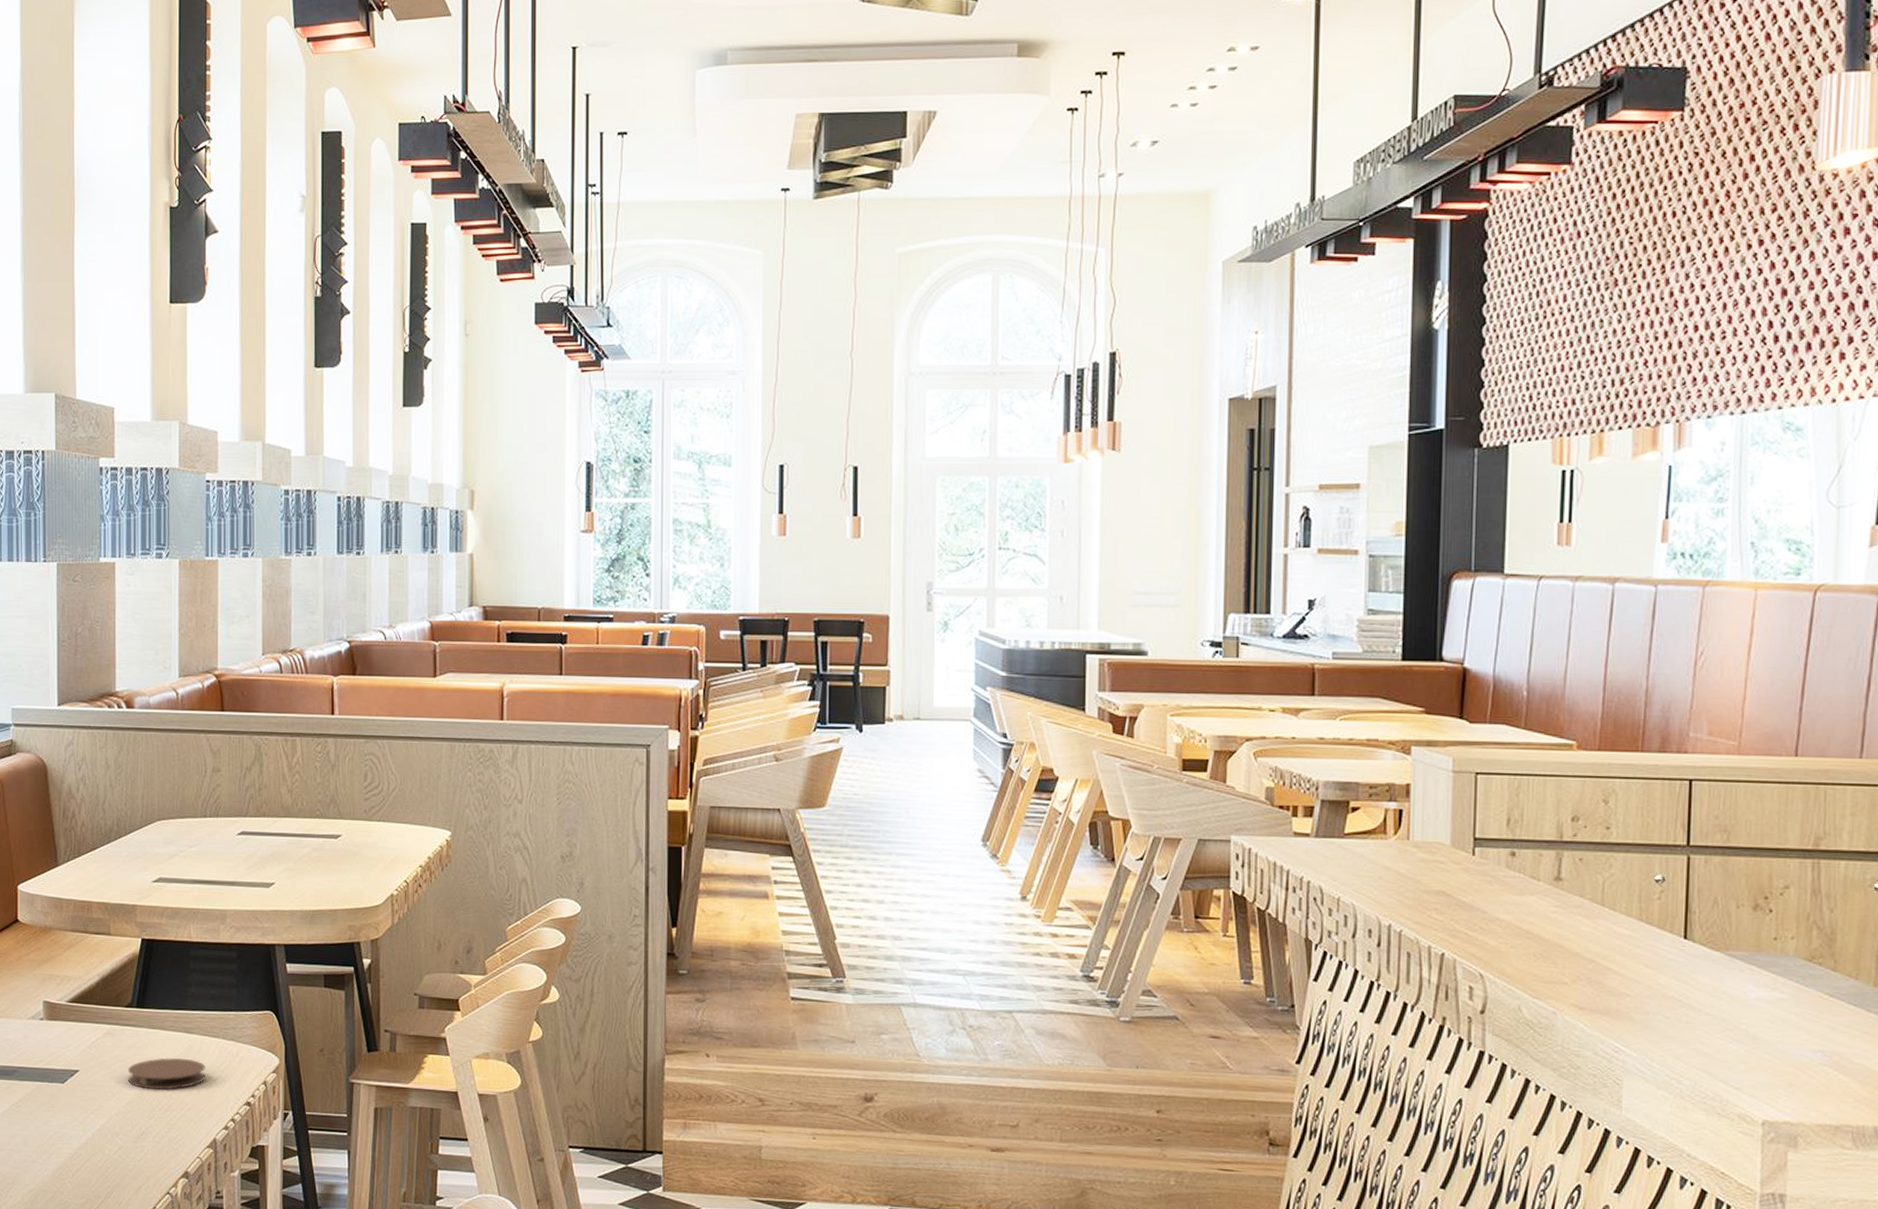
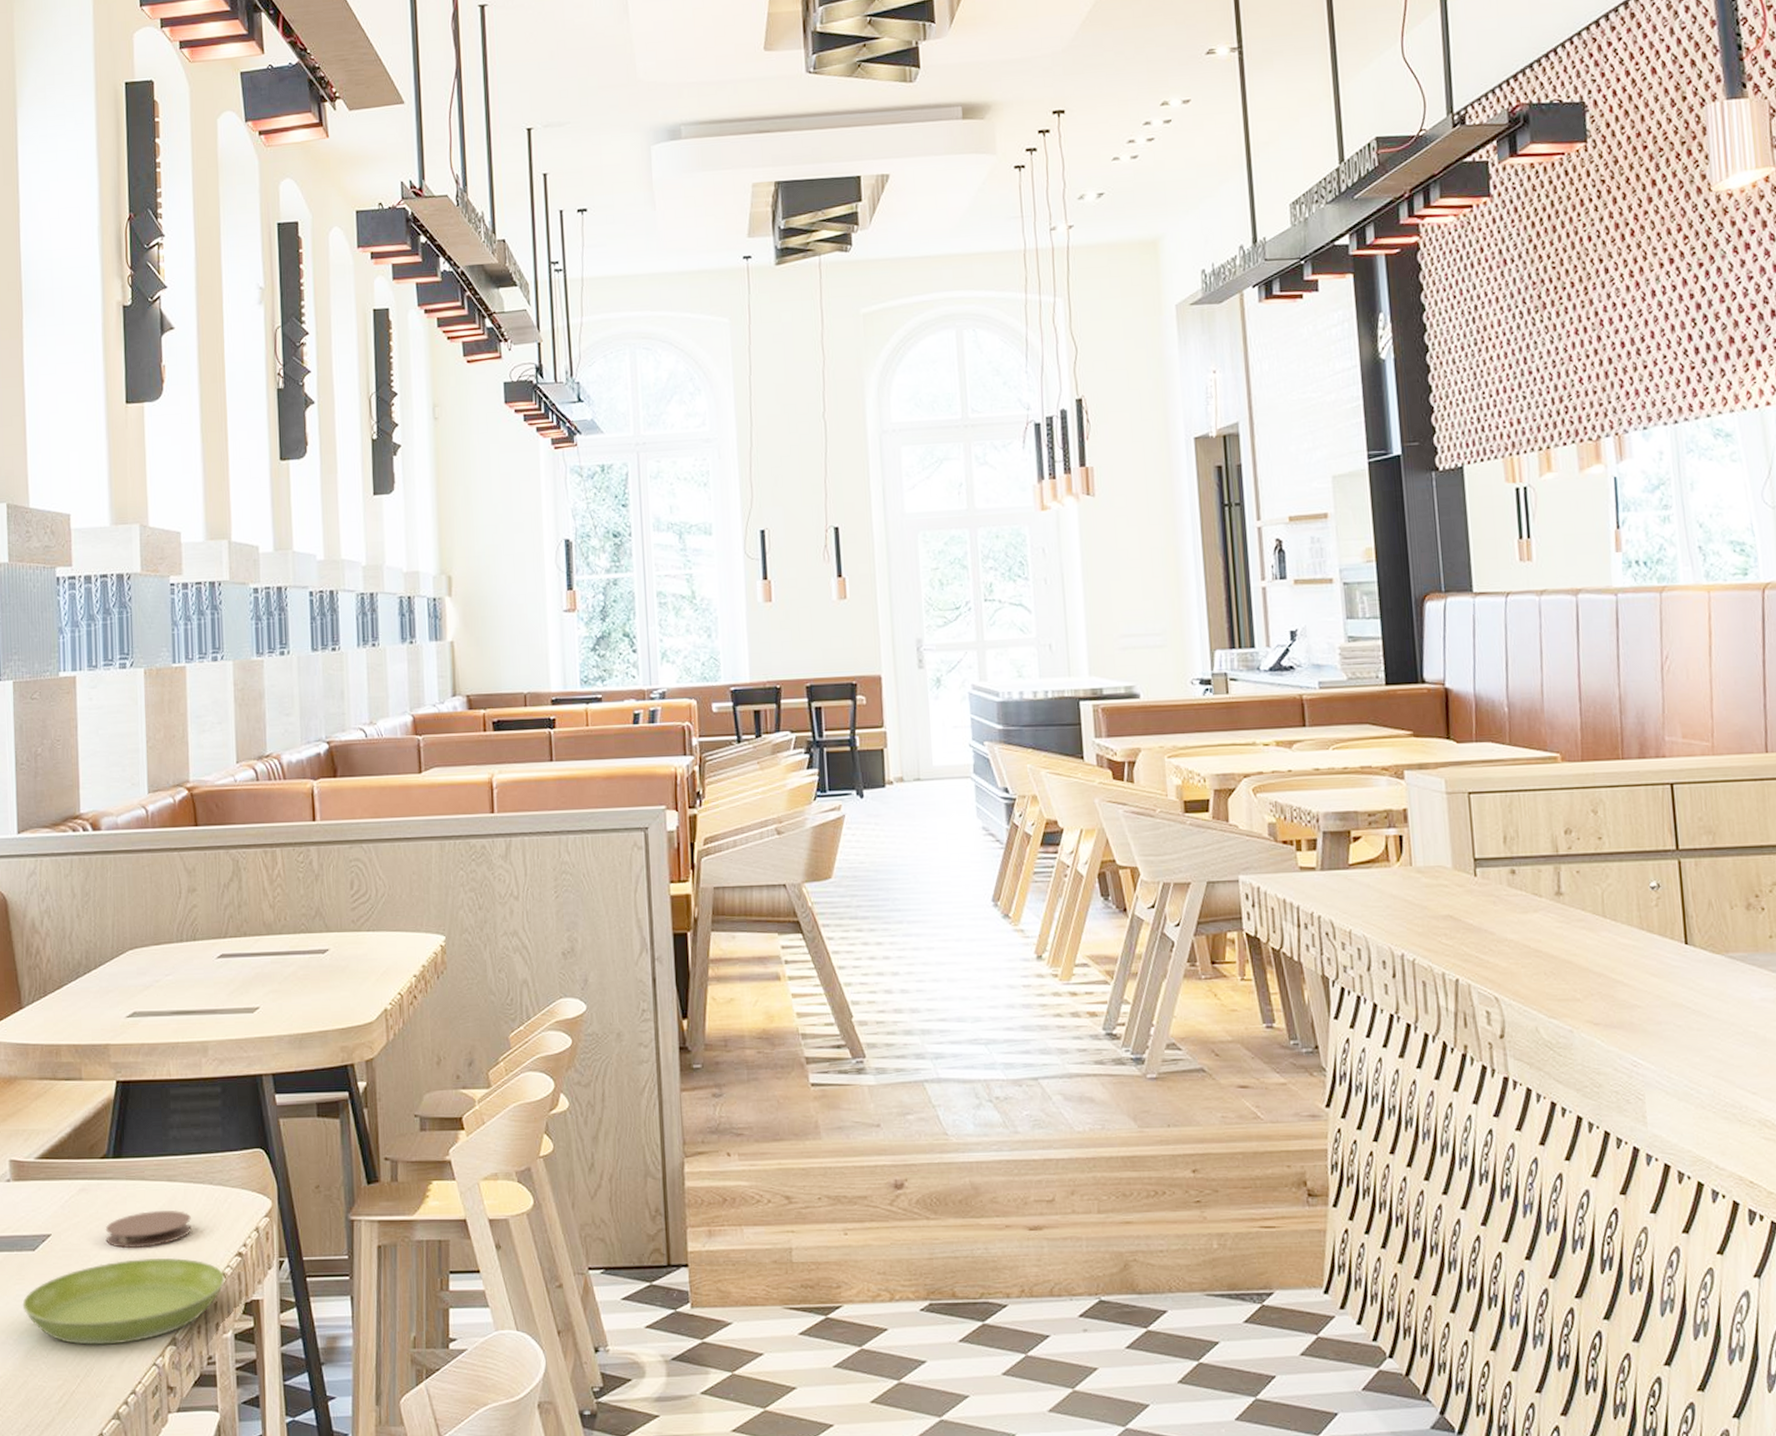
saucer: none [52,1099,234,1173] -> present [22,1257,225,1345]

